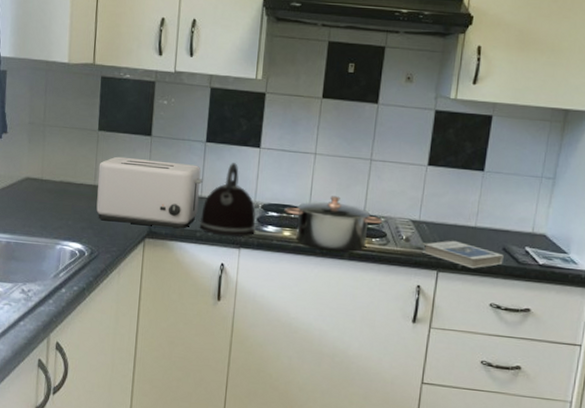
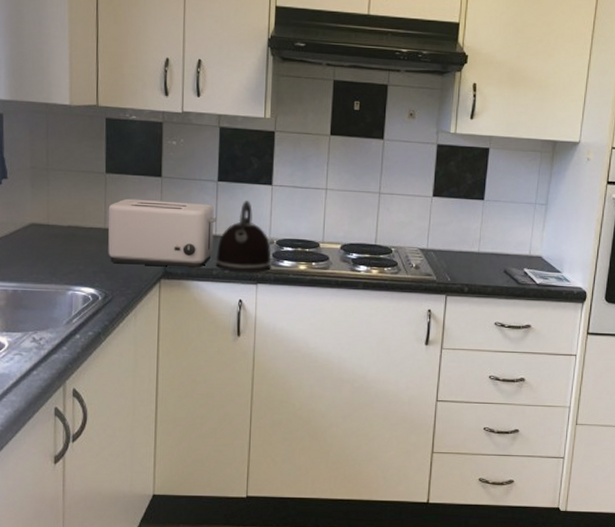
cooking pot: present [284,196,383,253] -> none [299,229,394,283]
hardback book: present [421,240,504,269] -> none [431,265,505,291]

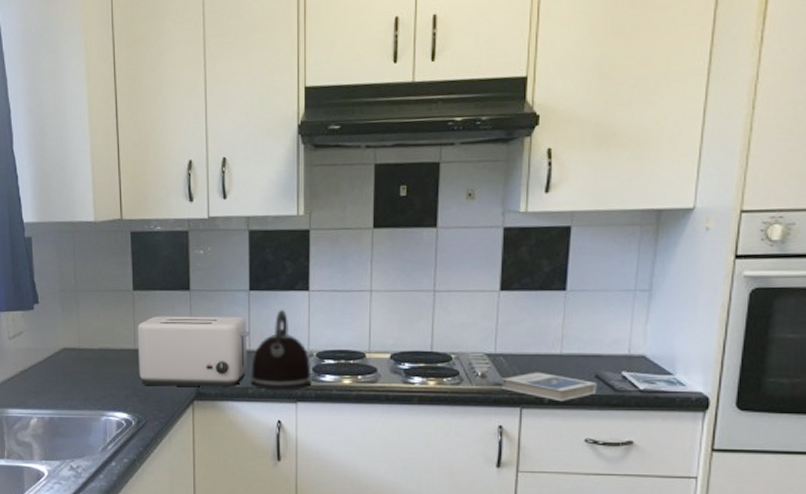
hardback book: none [431,265,505,291] -> present [501,372,597,402]

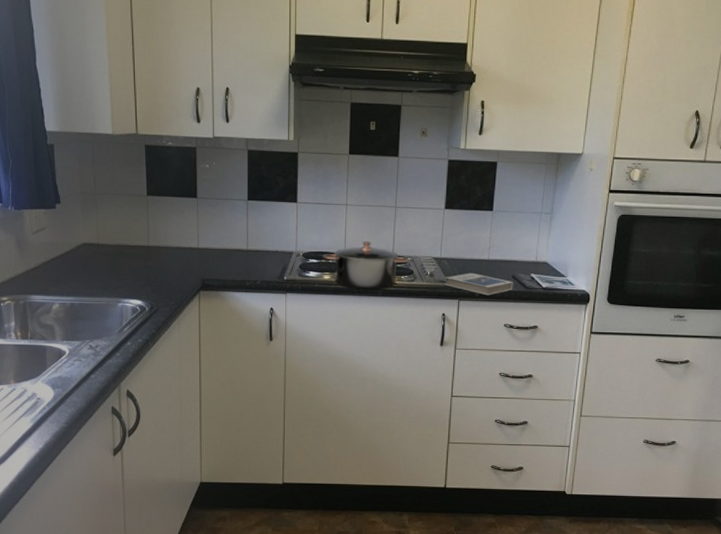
toaster: present [137,315,250,389] -> none [150,218,248,281]
kettle: present [250,310,313,391] -> none [248,217,300,284]
cooking pot: none [342,335,454,398] -> present [323,241,410,291]

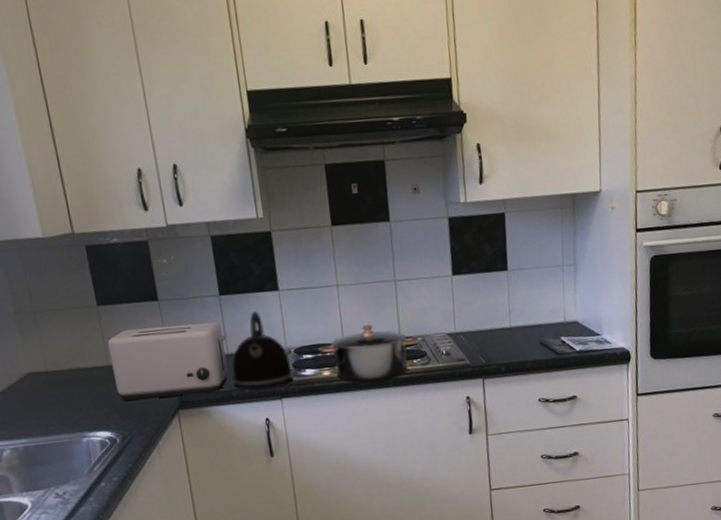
toaster: none [150,218,248,281] -> present [107,321,229,401]
kettle: none [248,217,300,284] -> present [232,311,294,391]
hardback book: present [444,272,513,296] -> none [463,345,543,369]

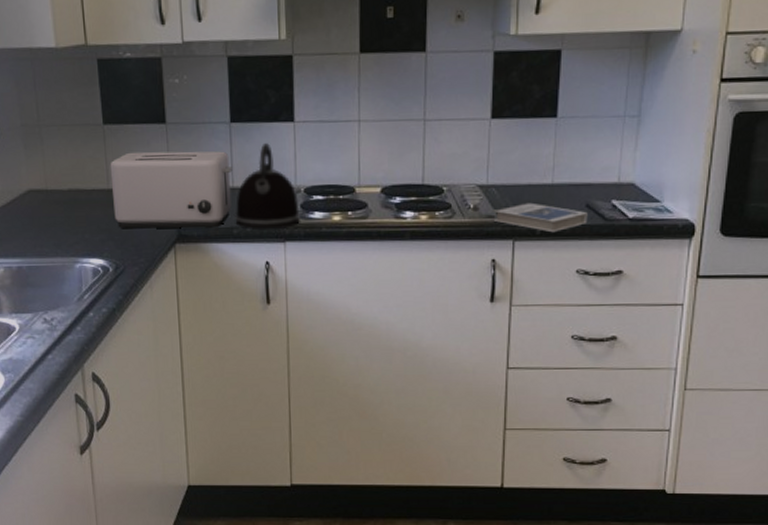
cooking pot: present [318,324,420,384] -> none [330,168,446,234]
hardback book: none [463,345,543,369] -> present [493,202,588,233]

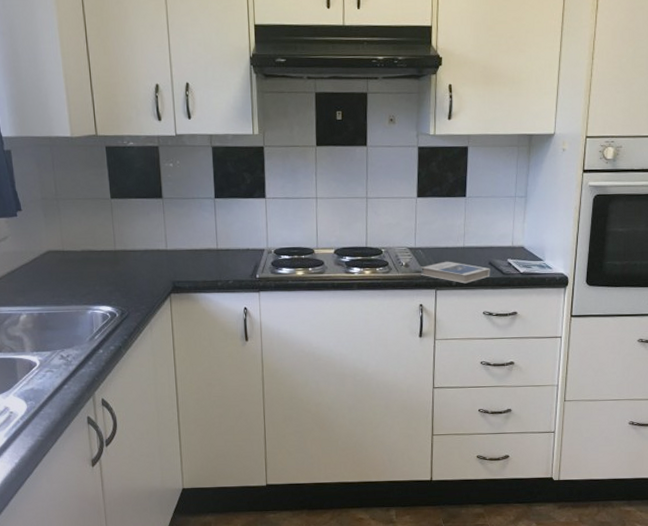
toaster: present [110,151,233,229] -> none [116,220,217,282]
kettle: present [235,143,301,231] -> none [219,215,272,283]

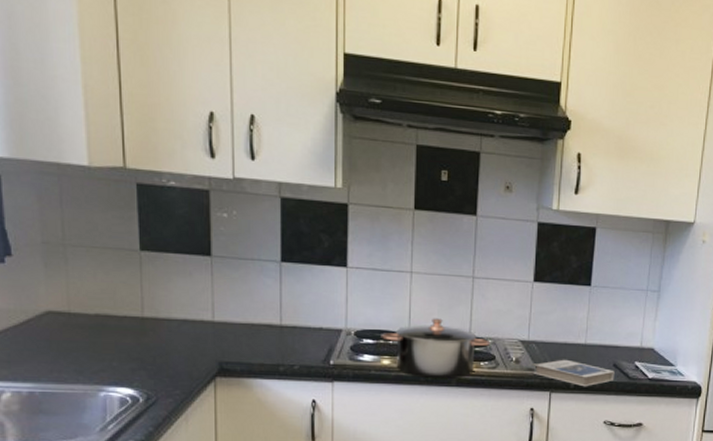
cooking pot: none [295,234,384,285] -> present [381,318,491,380]

